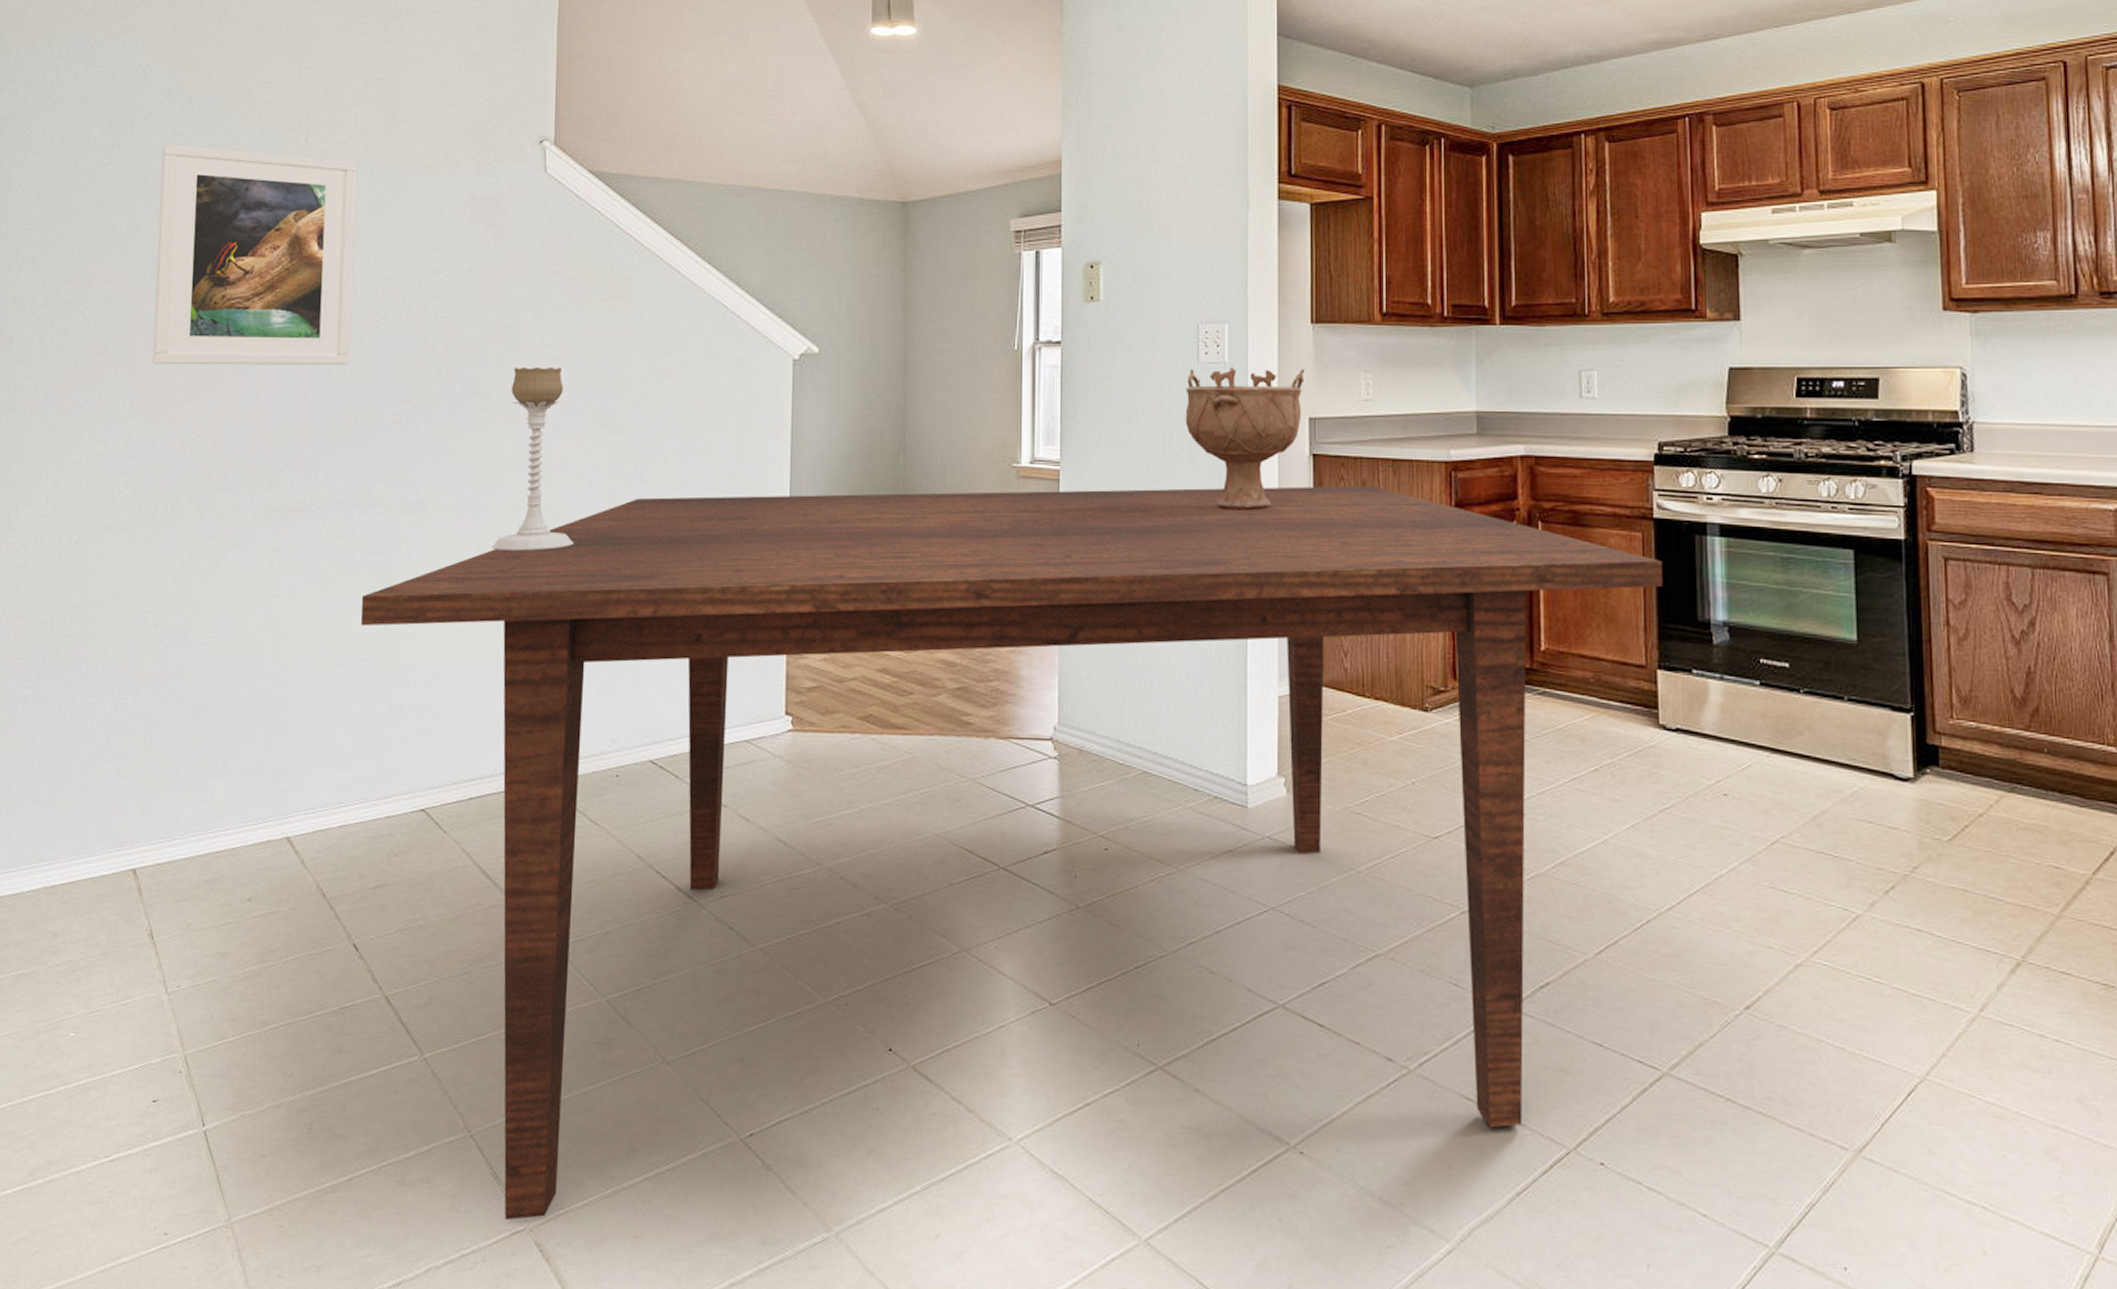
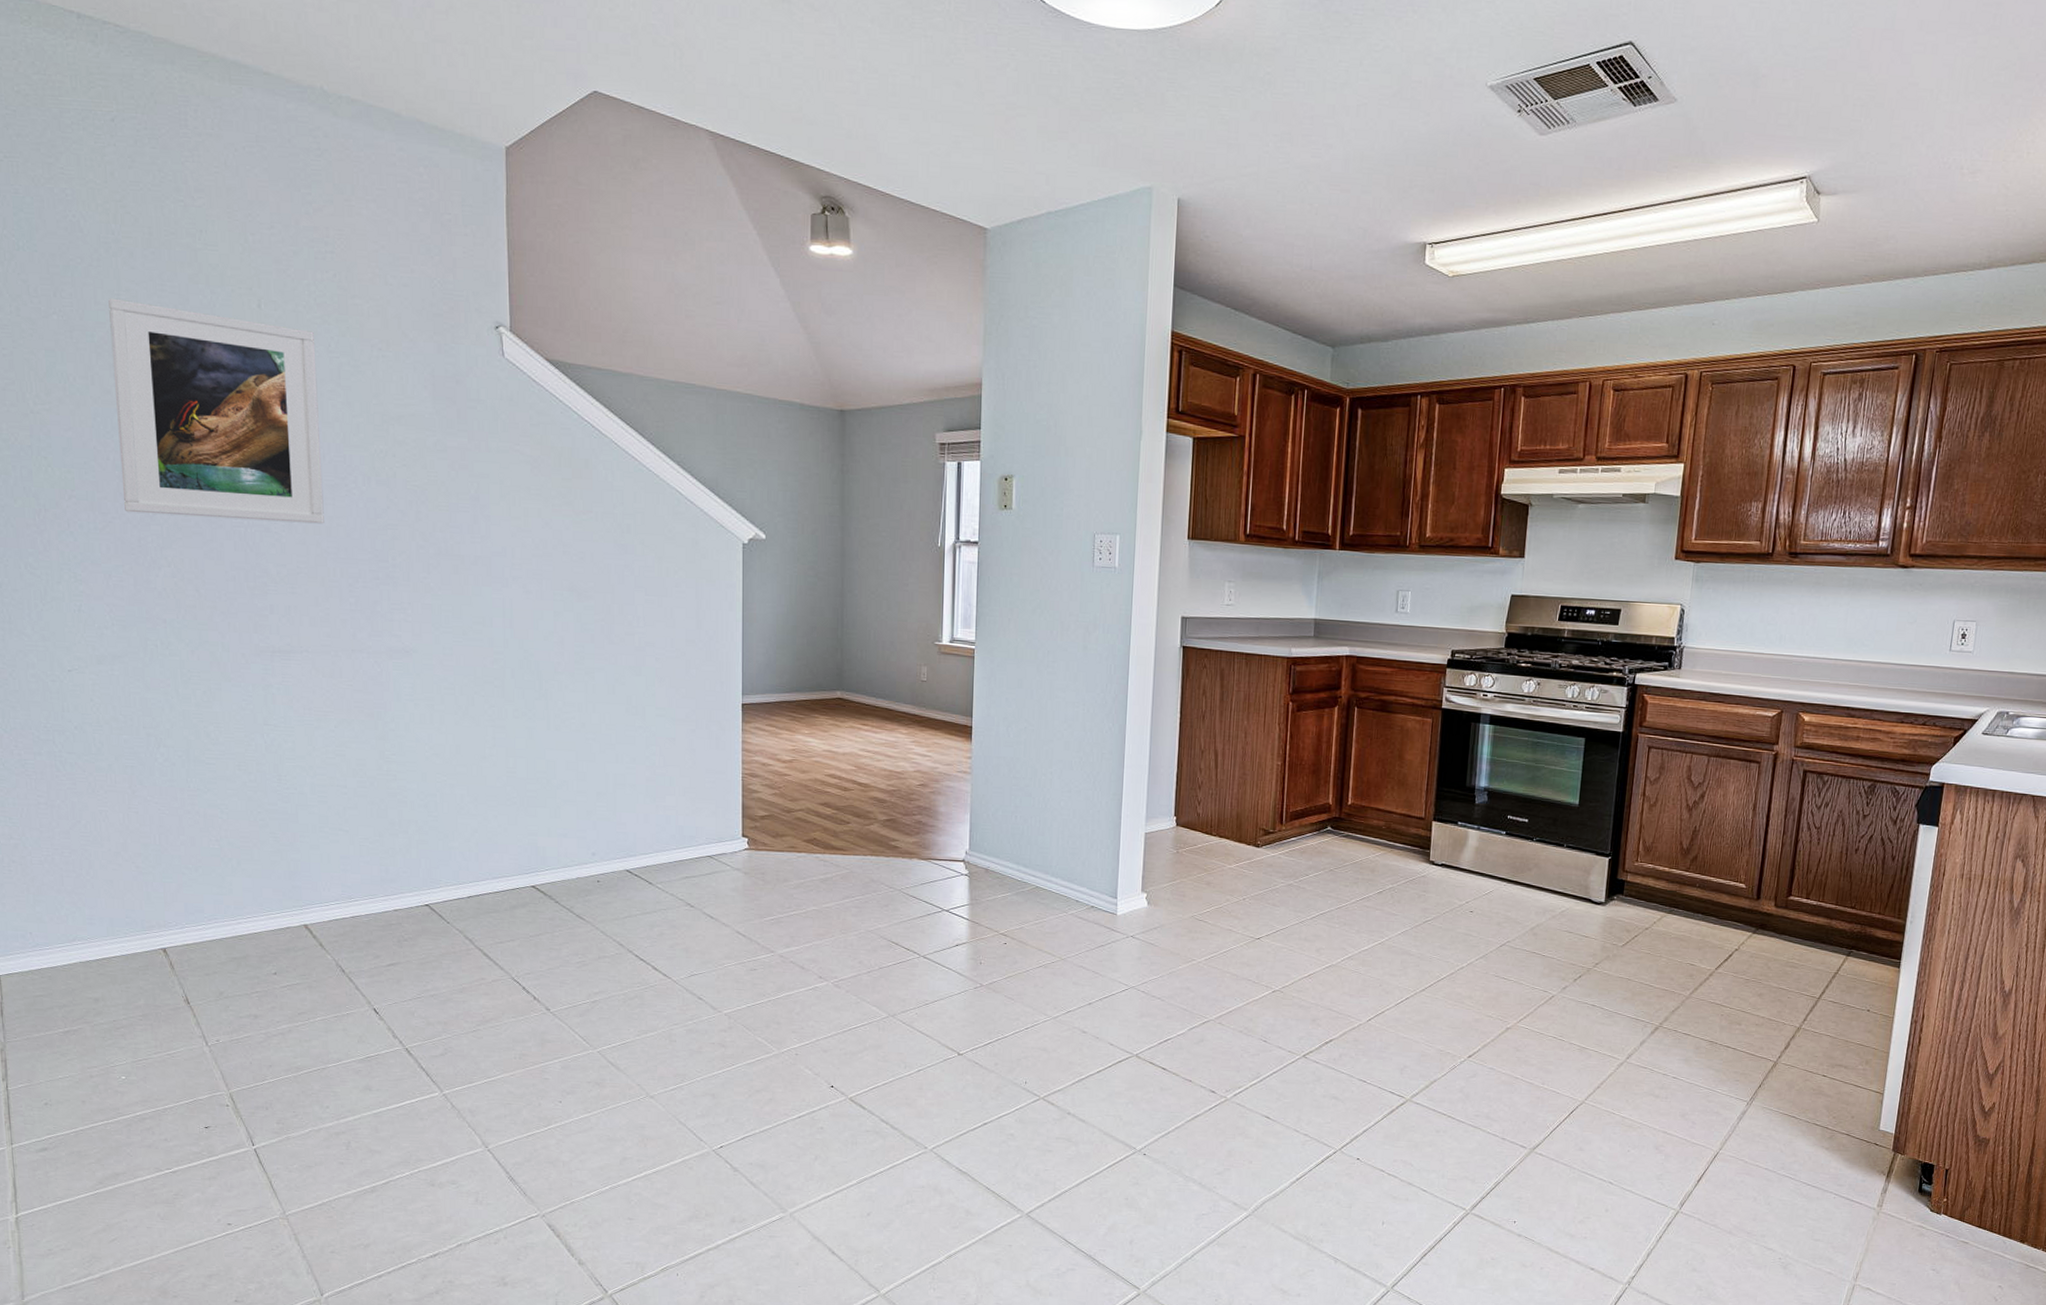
table: present [361,485,1663,1221] -> none [355,655,1445,1210]
candle holder: present [492,368,574,551] -> none [474,535,550,696]
decorative bowl: present [1185,367,1305,511] -> none [1080,571,1180,689]

